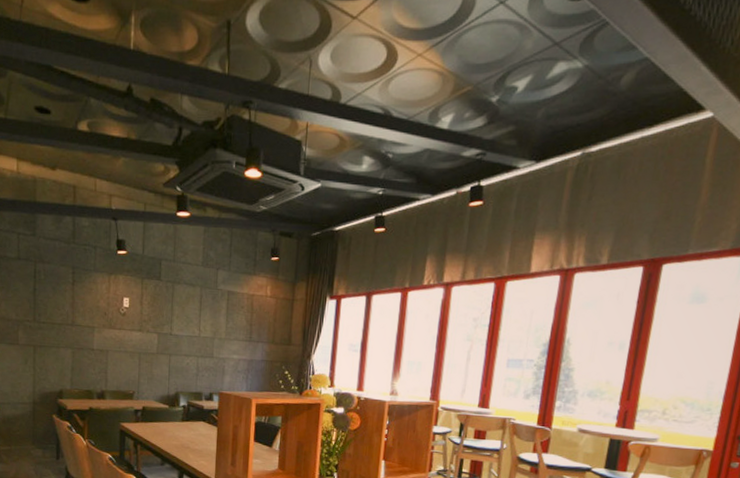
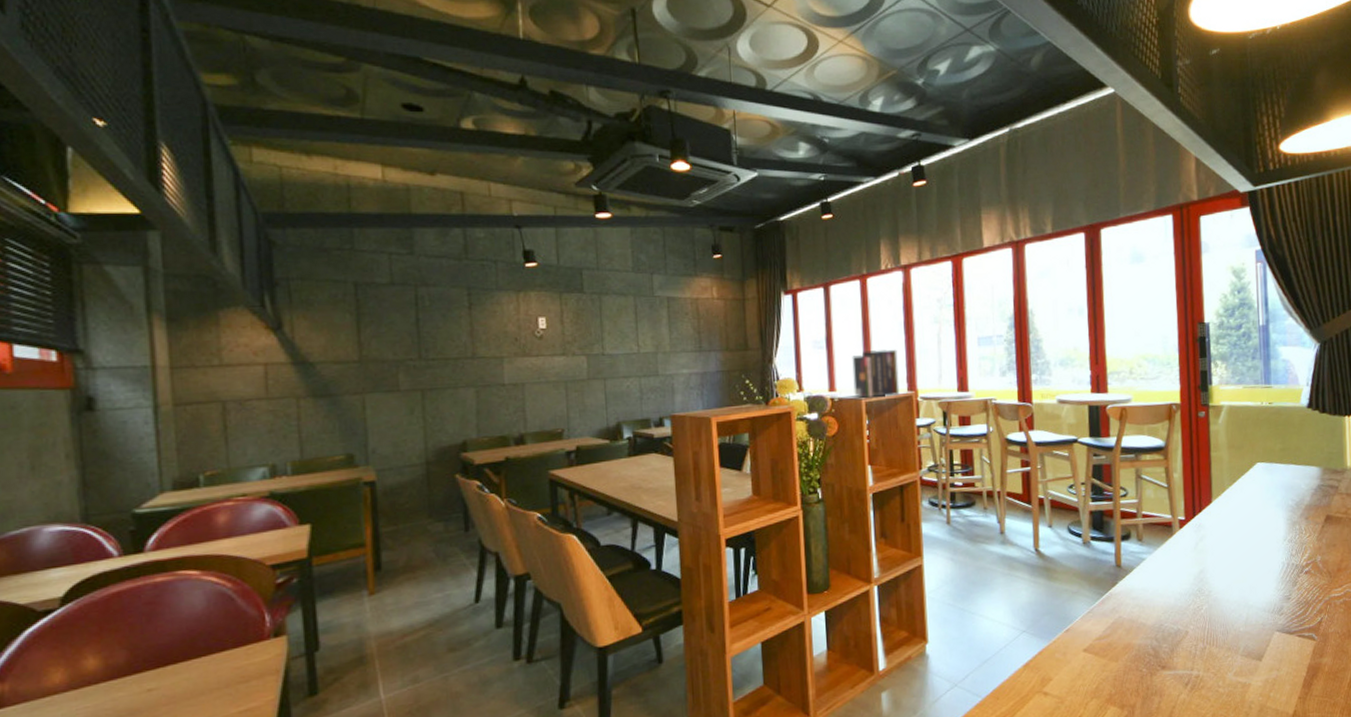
books: none [379,358,426,403] -> present [852,349,900,399]

